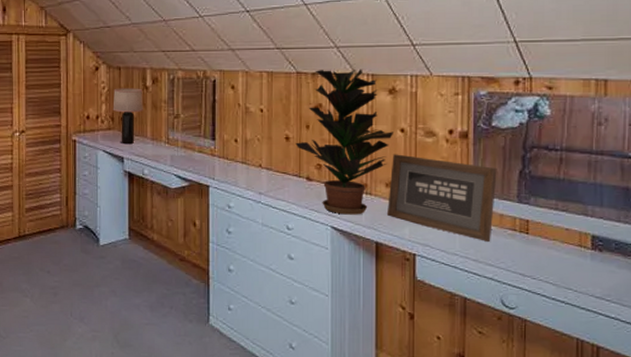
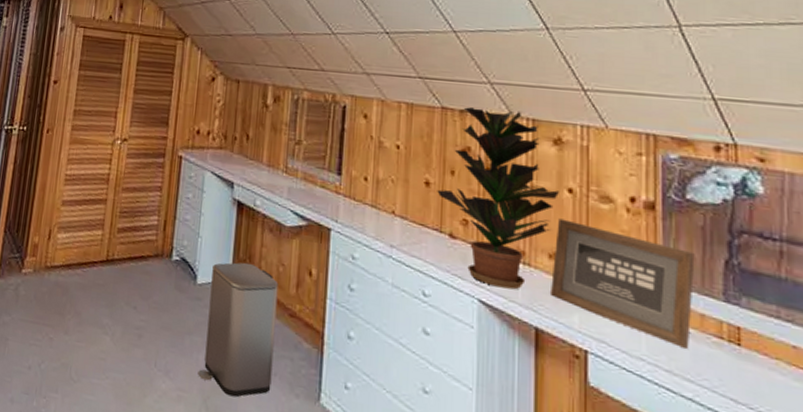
pedal bin: none [108,222,169,330] -> present [198,262,279,397]
table lamp: present [112,88,143,145] -> none [226,103,263,169]

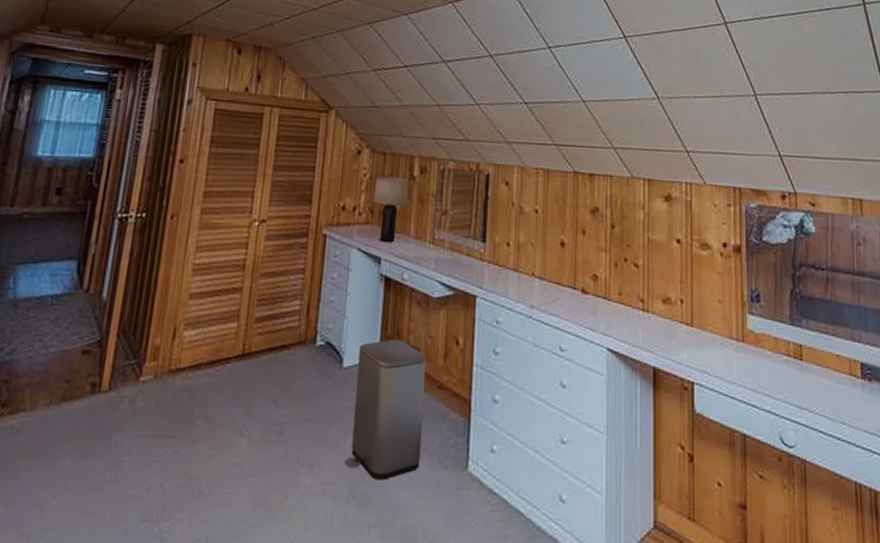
table lamp: none [226,103,263,169] -> present [373,176,409,243]
potted plant: present [437,107,559,290] -> none [571,171,669,335]
picture frame: present [551,218,695,350] -> none [665,267,770,370]

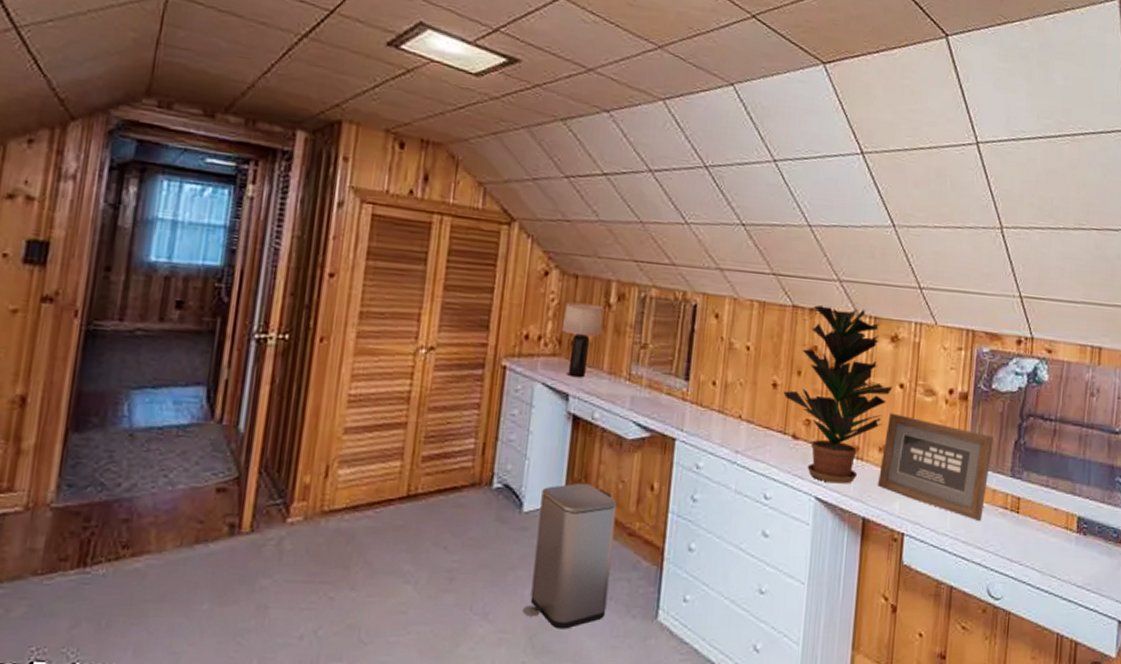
potted plant: none [571,171,669,335] -> present [783,305,892,484]
picture frame: none [665,267,770,370] -> present [878,413,994,522]

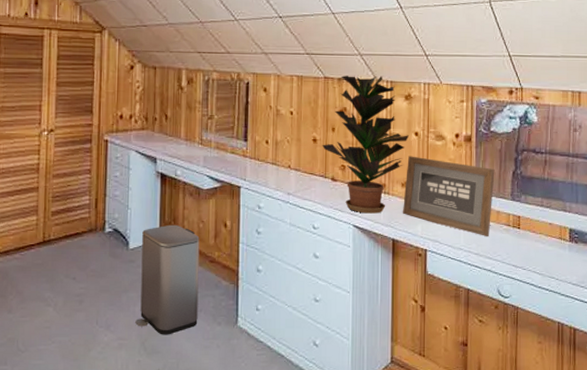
table lamp: present [561,302,605,378] -> none [147,88,178,145]

